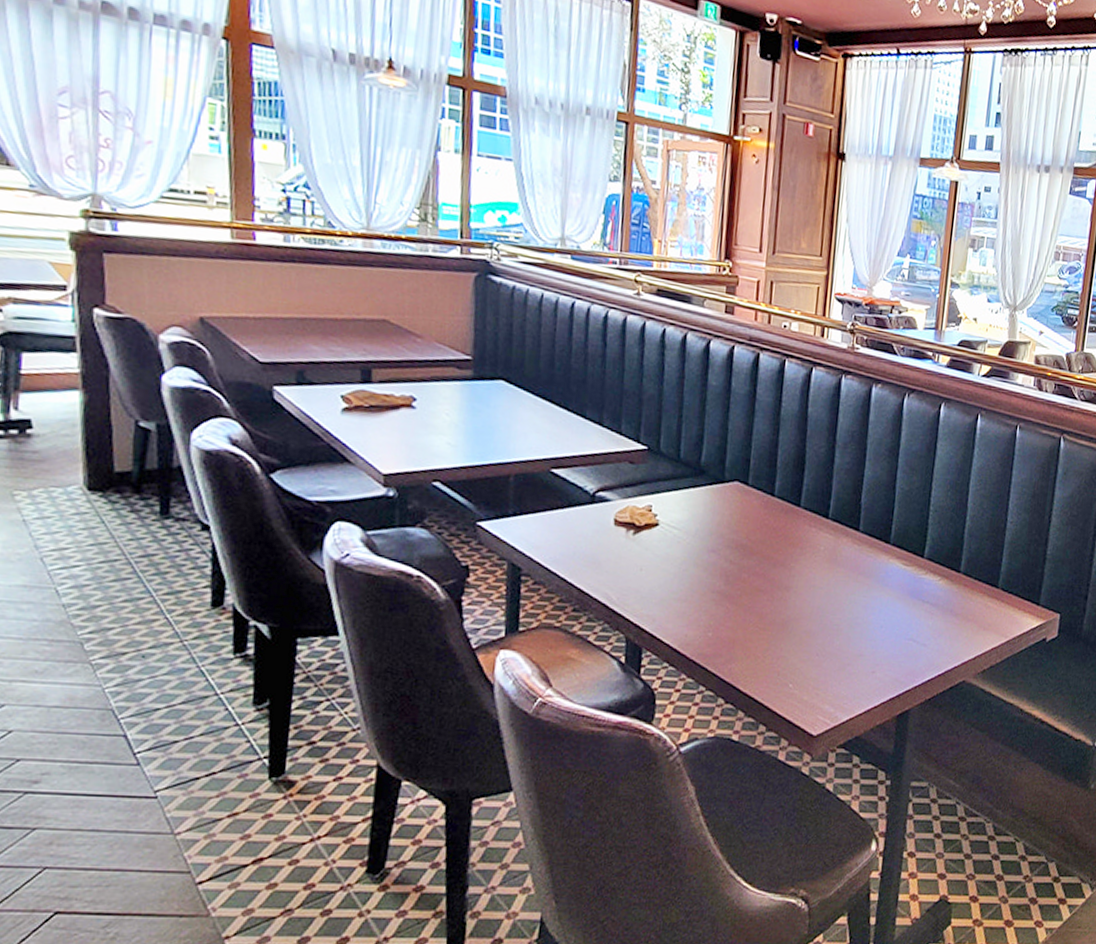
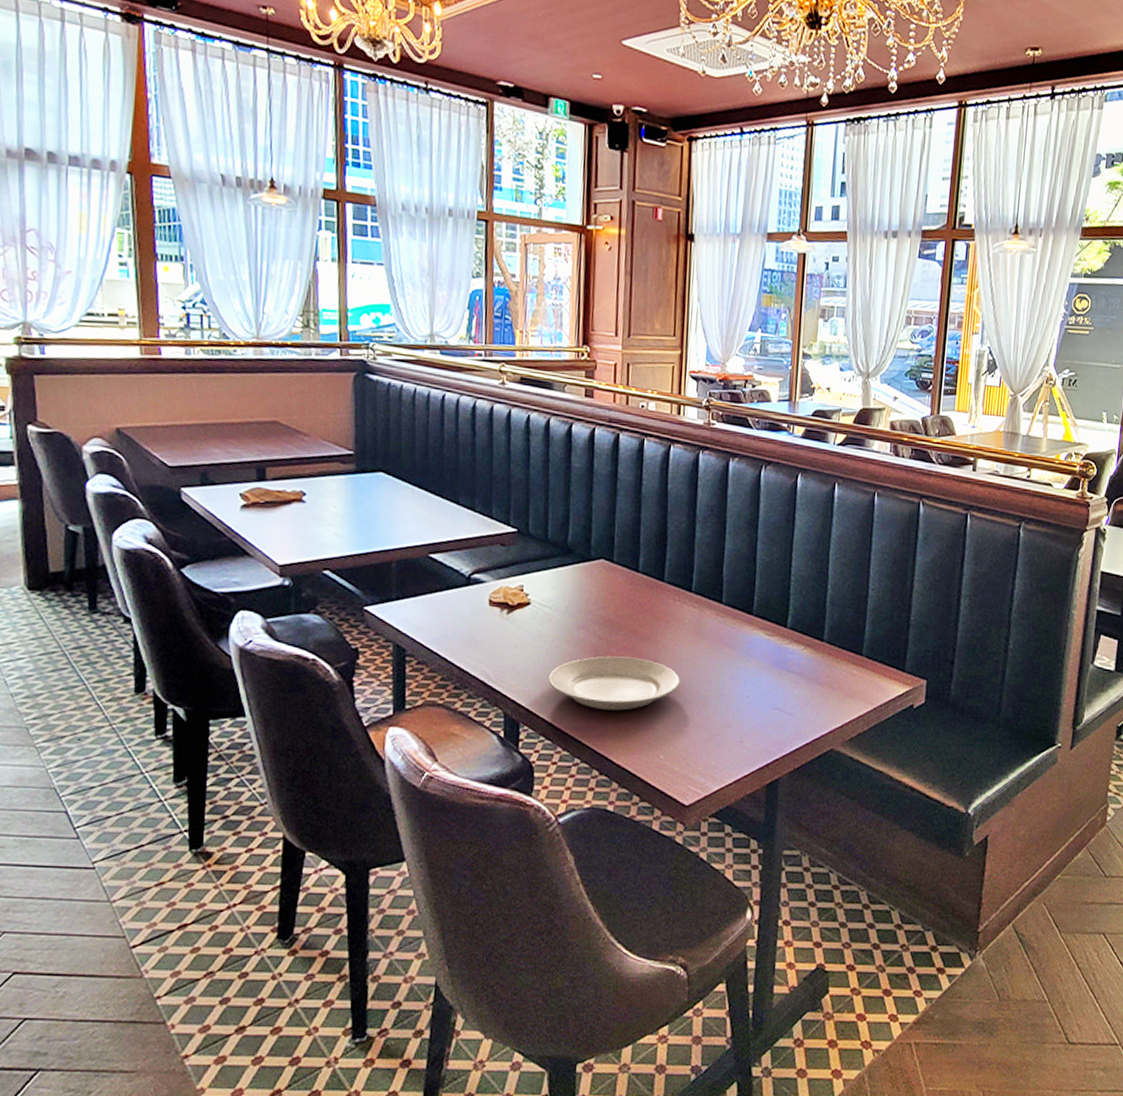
plate: none [674,581,813,638] -> present [548,656,680,711]

